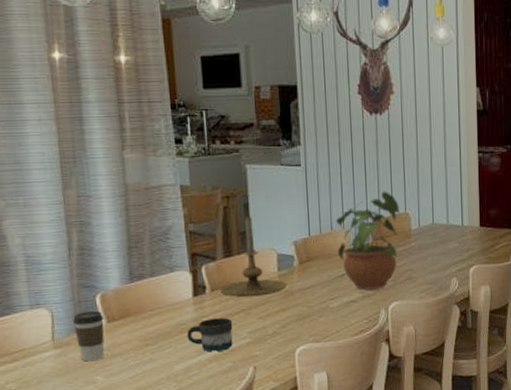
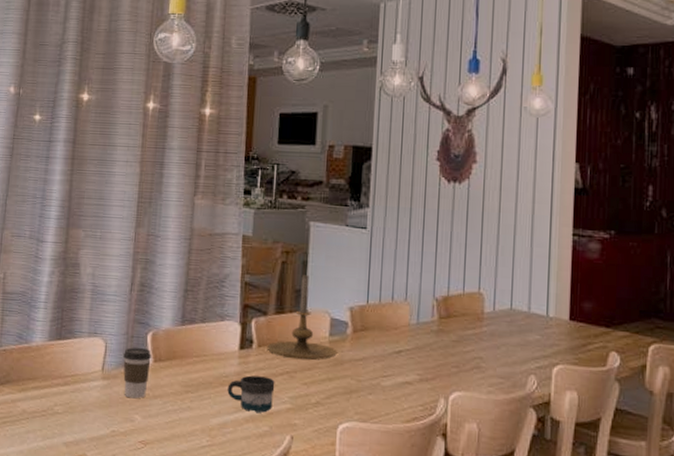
potted plant: present [335,191,400,290] -> none [397,265,473,374]

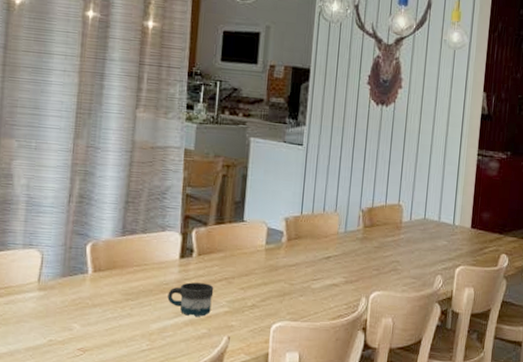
coffee cup: present [123,347,151,399] -> none [61,258,91,308]
candle holder: present [267,275,337,361] -> none [206,188,273,267]

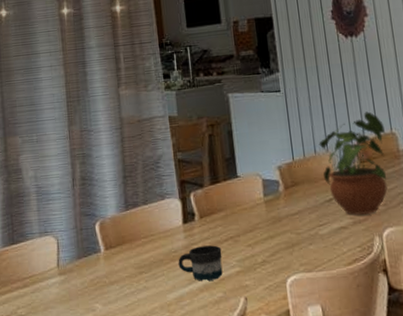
potted plant: none [327,180,394,276] -> present [319,111,388,215]

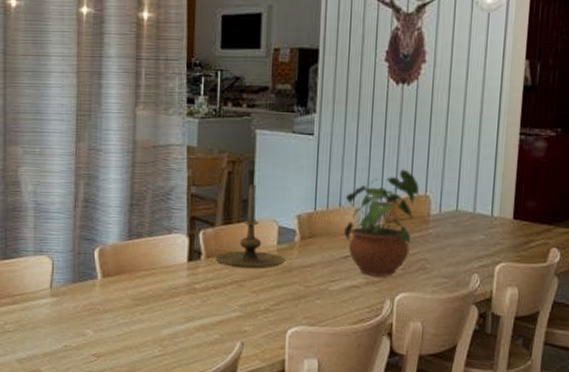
mug: present [178,245,223,281] -> none [177,286,225,322]
candle holder: none [208,143,274,225] -> present [215,184,285,269]

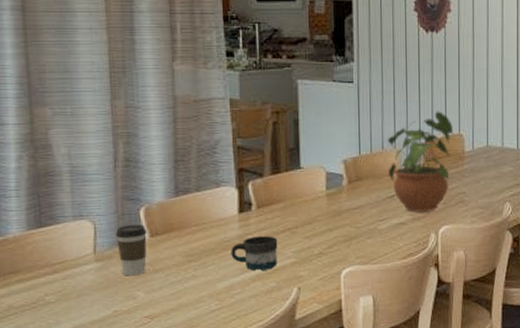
coffee cup: none [71,263,99,314] -> present [116,224,147,276]
mug: none [177,286,225,322] -> present [231,236,278,271]
candle holder: present [215,184,285,269] -> none [266,133,335,216]

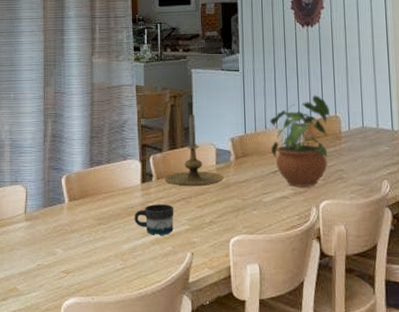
coffee cup: present [116,224,147,276] -> none [42,190,66,235]
candle holder: none [266,133,335,216] -> present [164,114,224,187]

